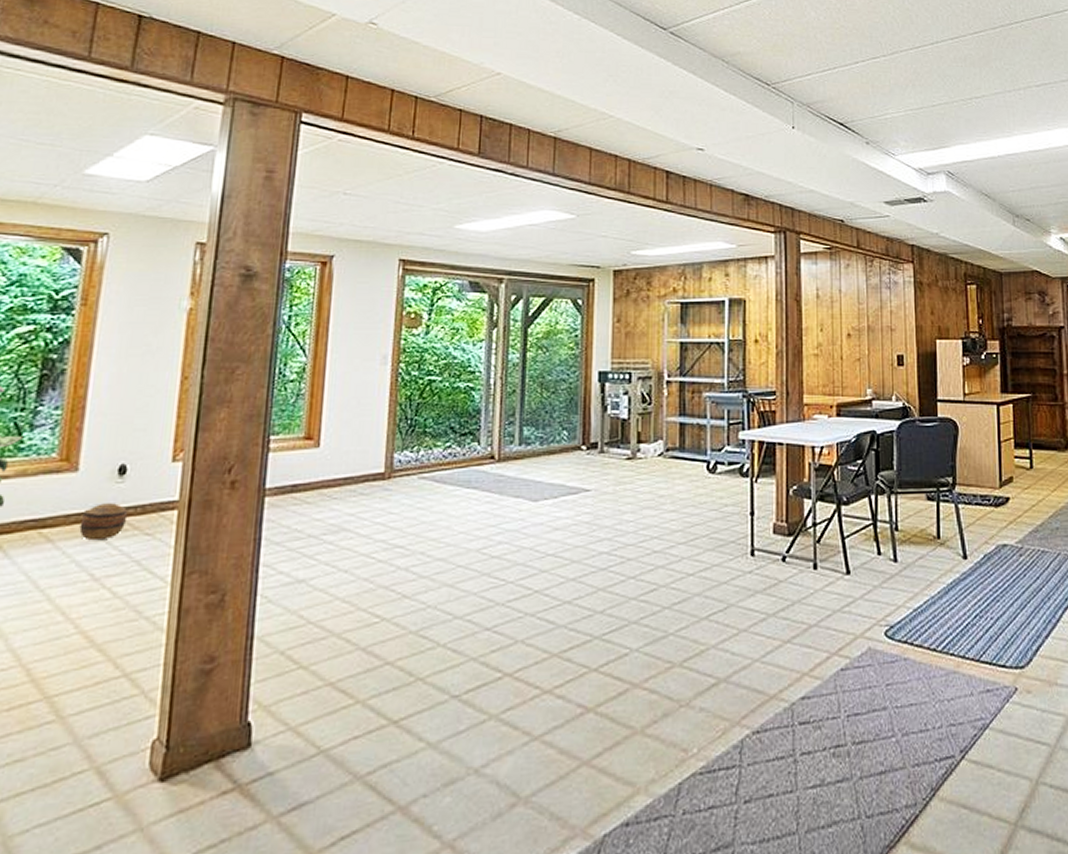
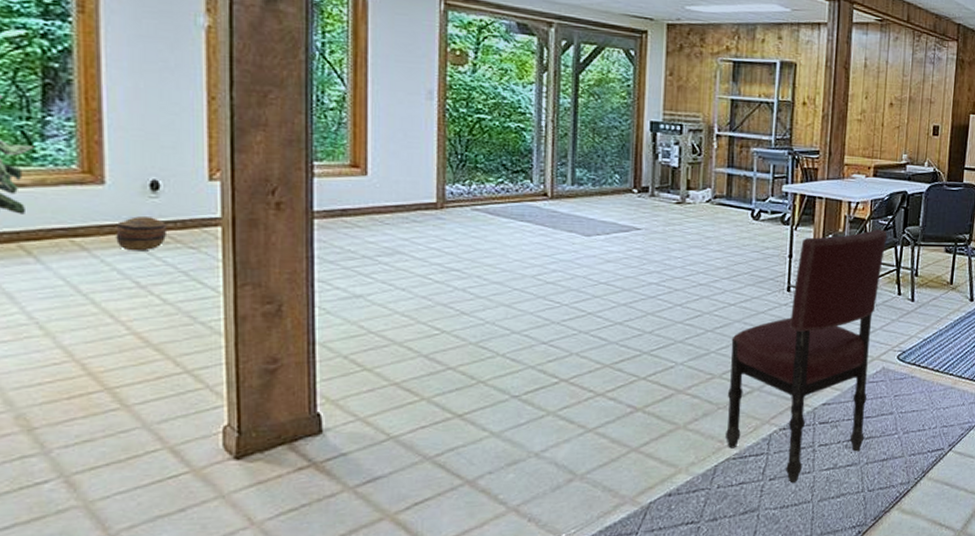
dining chair: none [690,476,859,806] -> present [726,229,888,482]

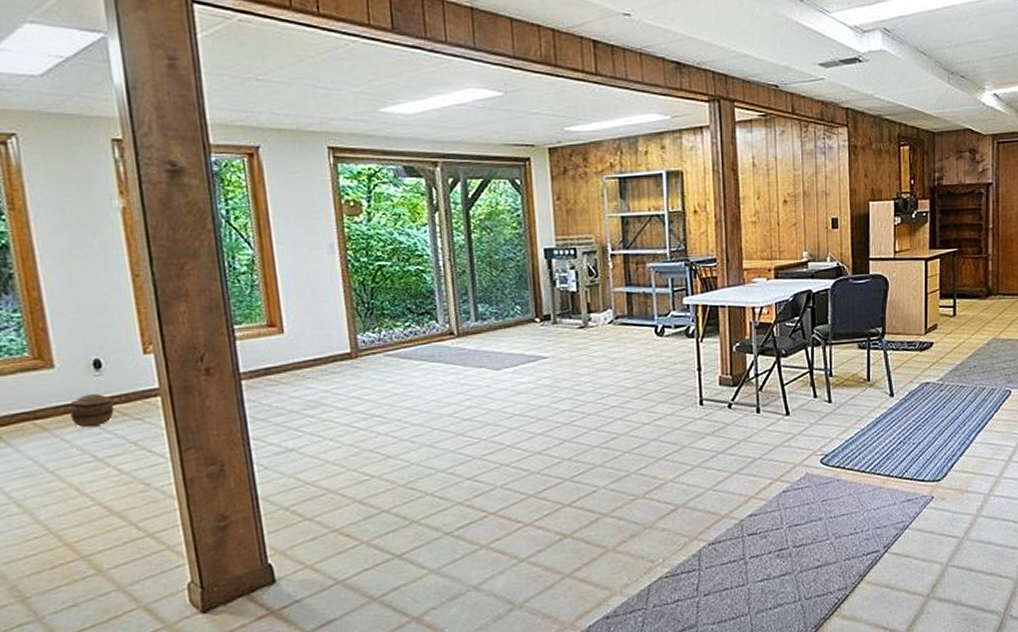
dining chair: present [726,229,888,482] -> none [650,331,796,596]

